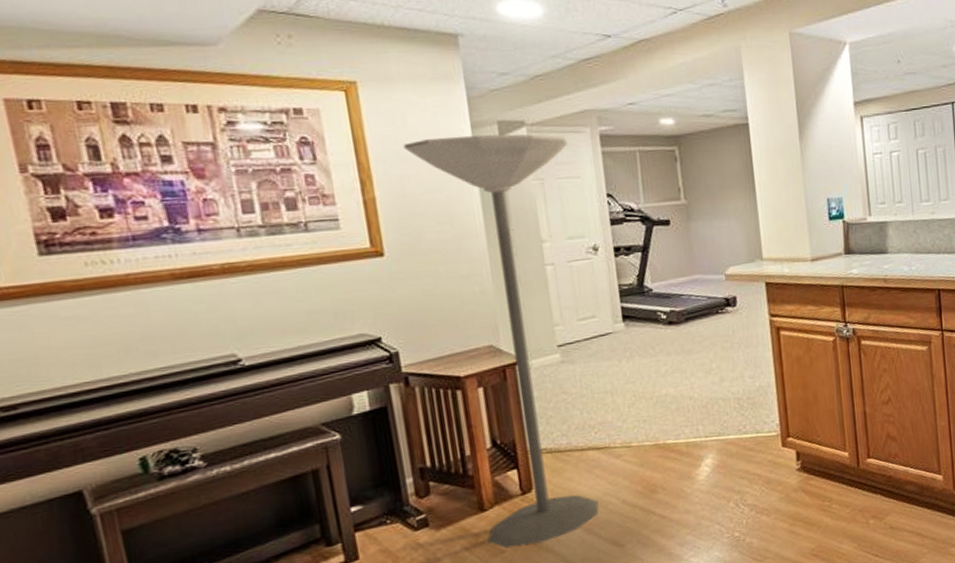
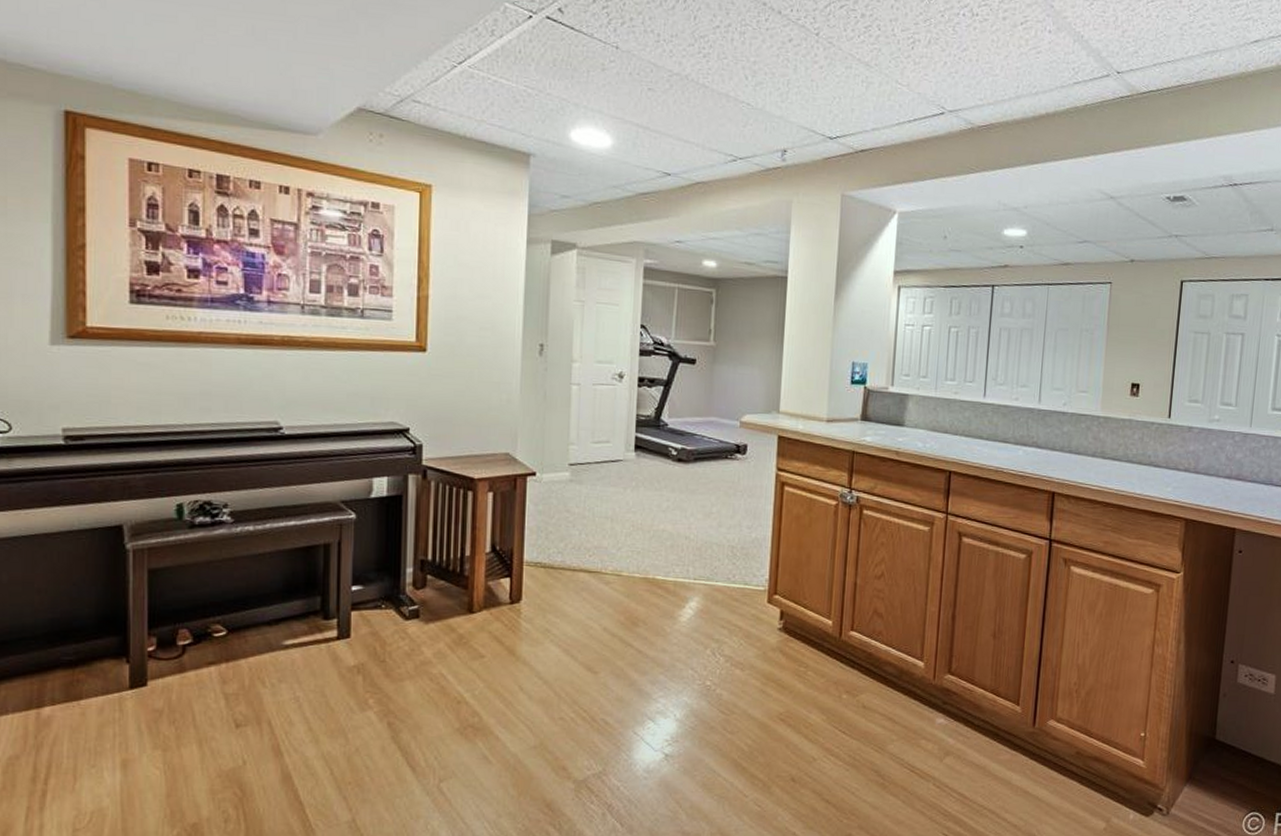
floor lamp: present [403,134,599,549] -> none [463,248,612,655]

